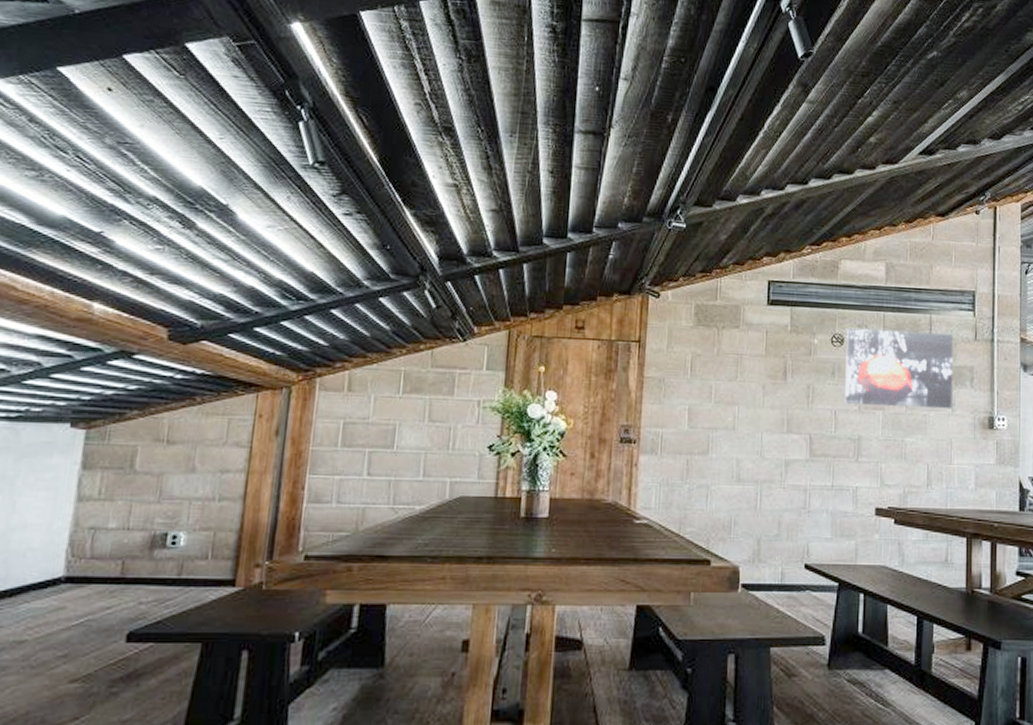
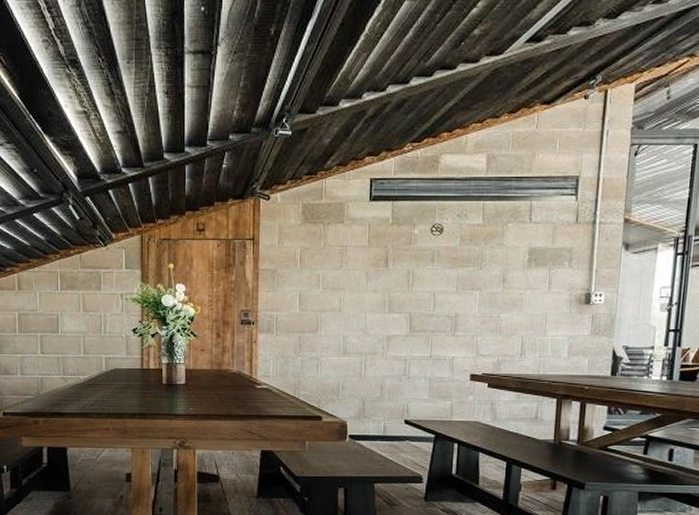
wall art: present [845,327,954,409] -> none [443,217,553,288]

